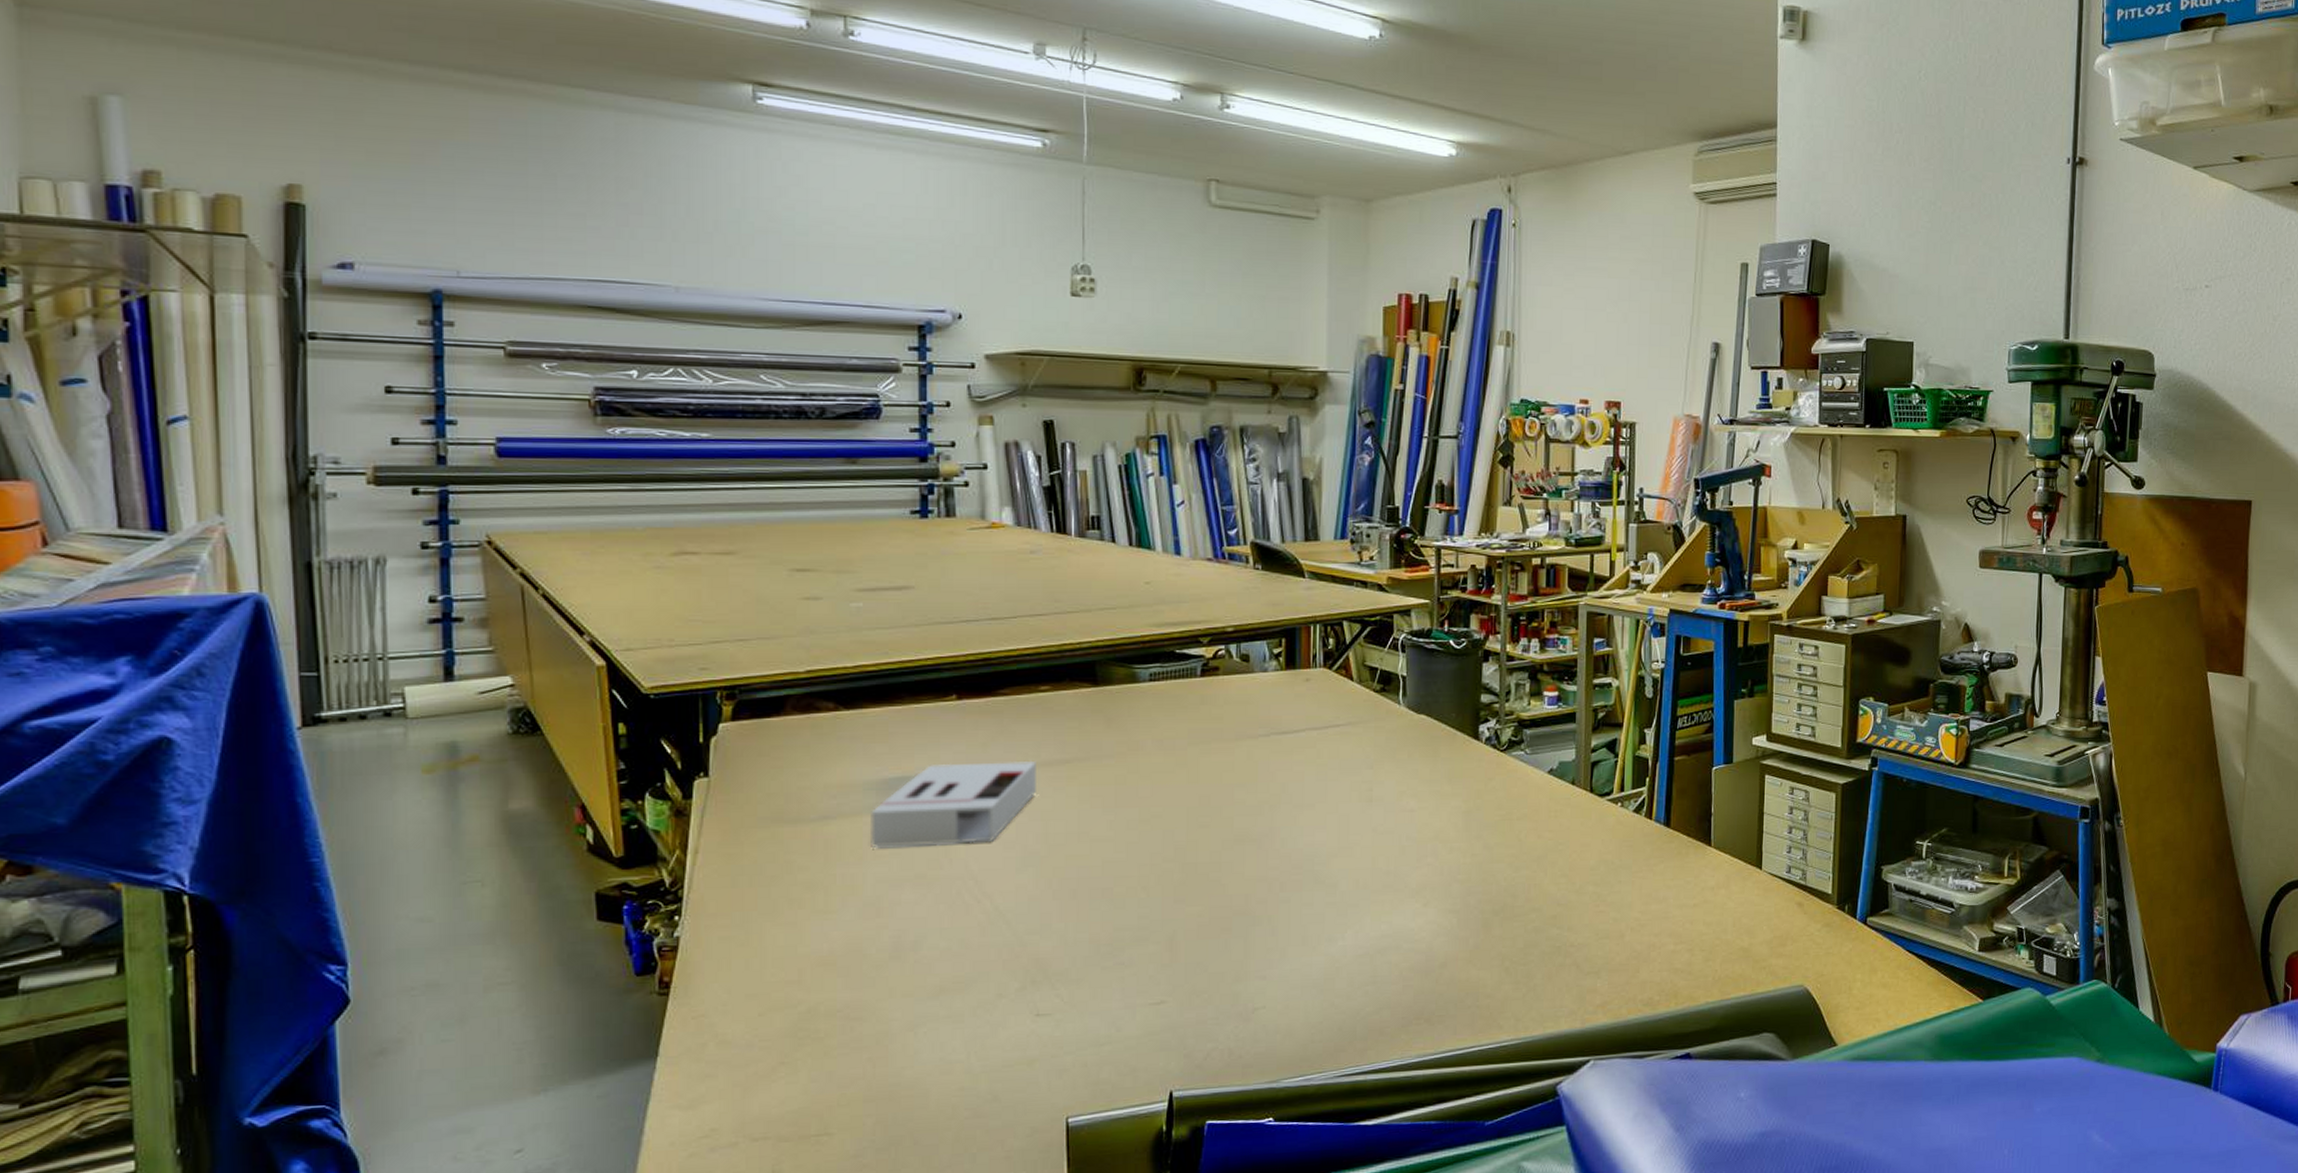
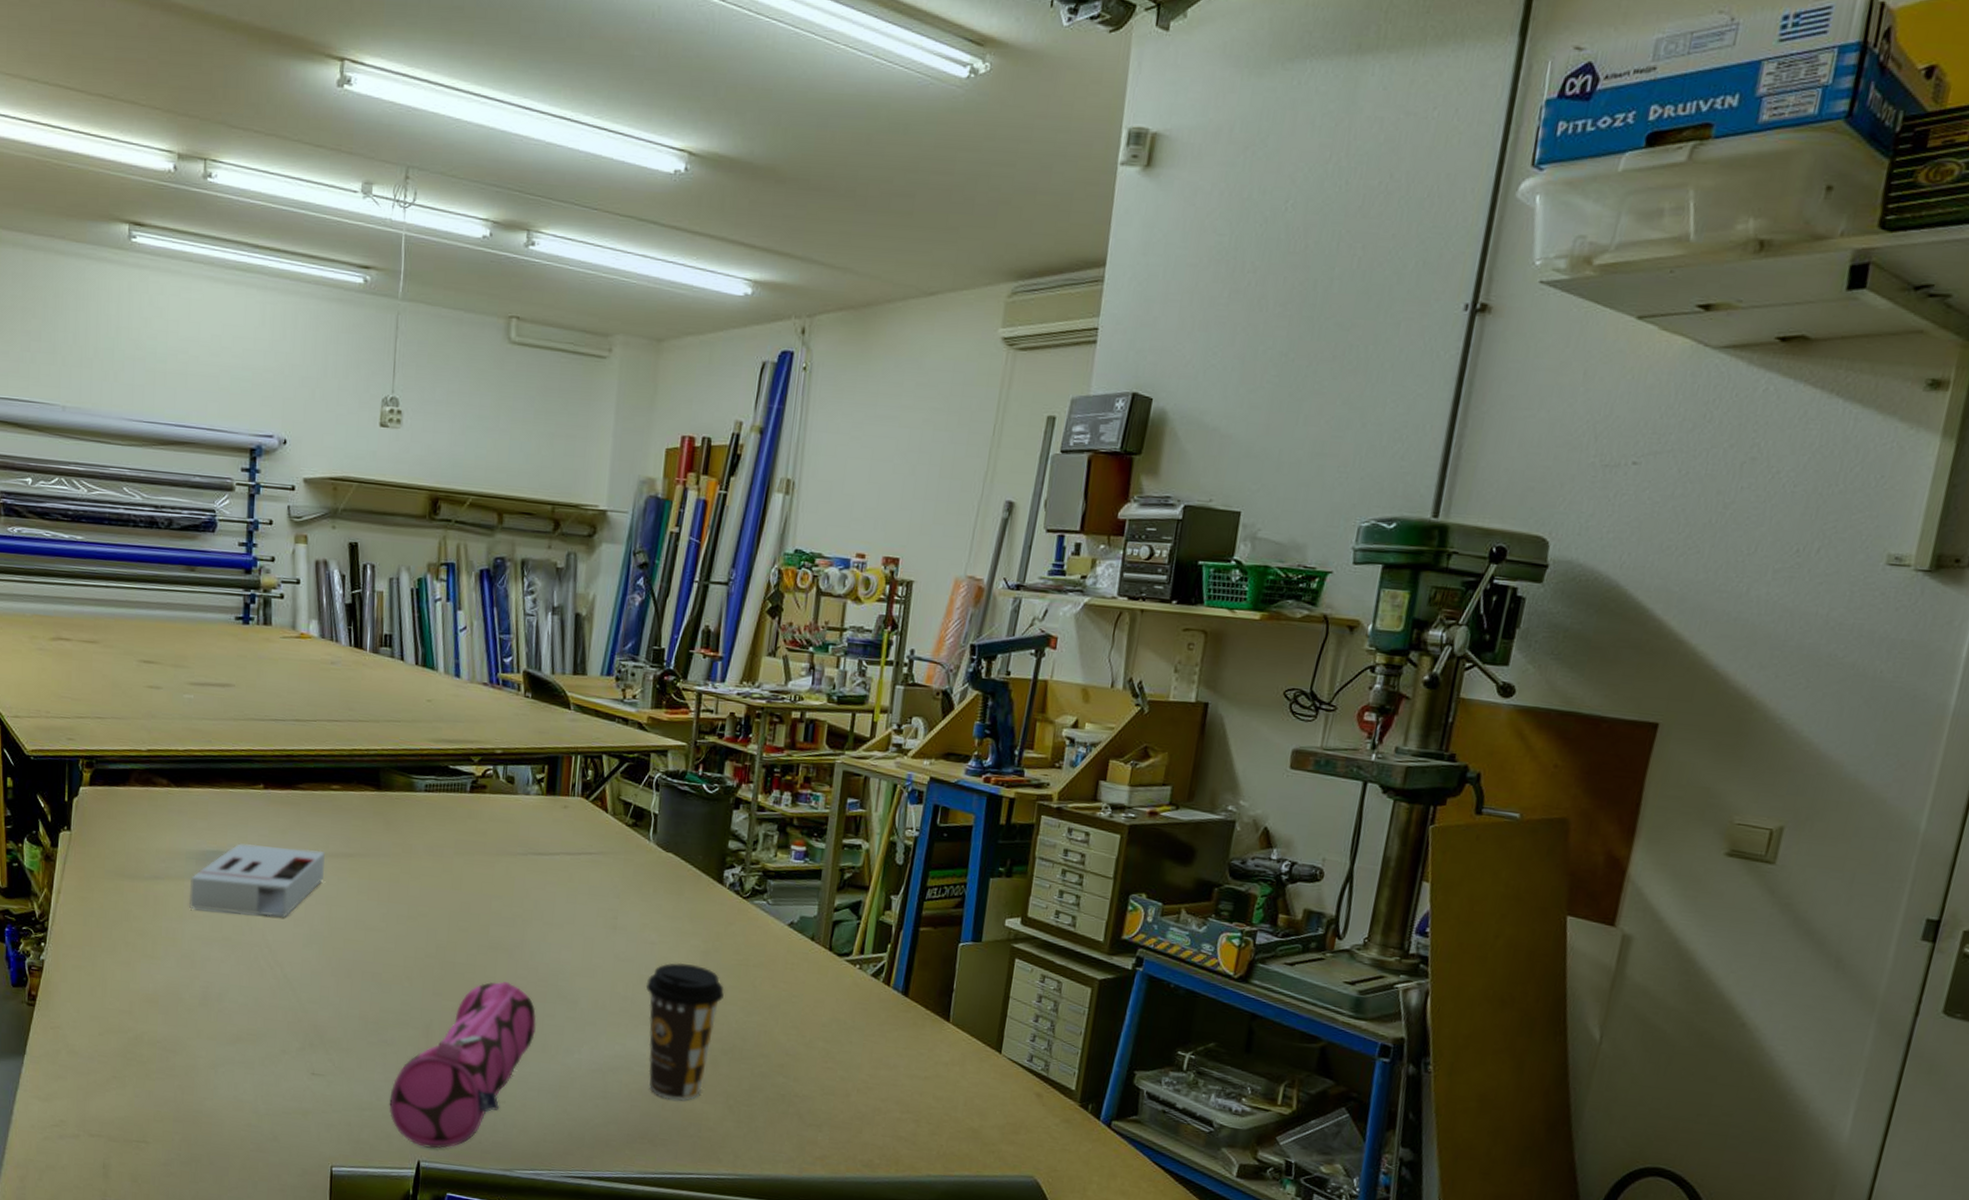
pencil case: none [1132,875,1293,1075] -> present [389,982,537,1149]
coffee cup: none [1408,826,1490,972] -> present [645,962,724,1100]

